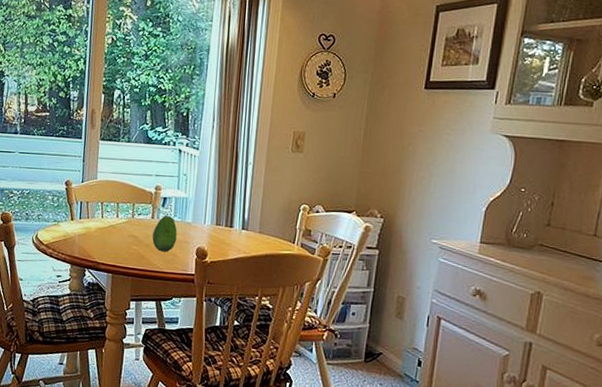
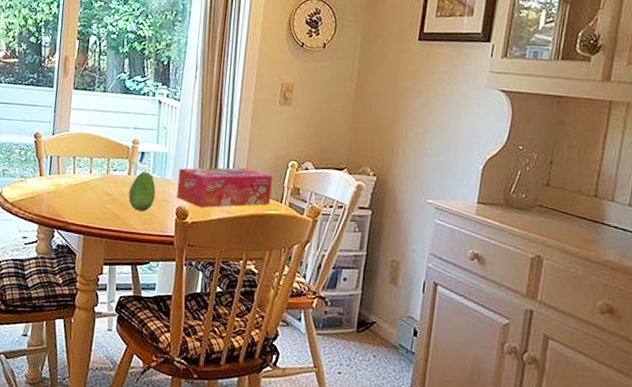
tissue box: none [196,211,286,249] -> present [176,167,273,208]

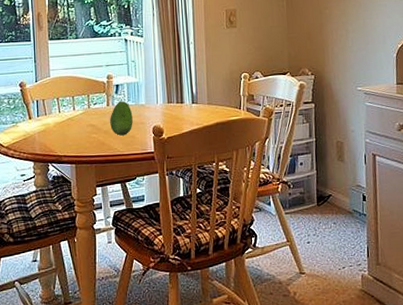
tissue box: present [176,167,273,208] -> none [150,84,231,125]

